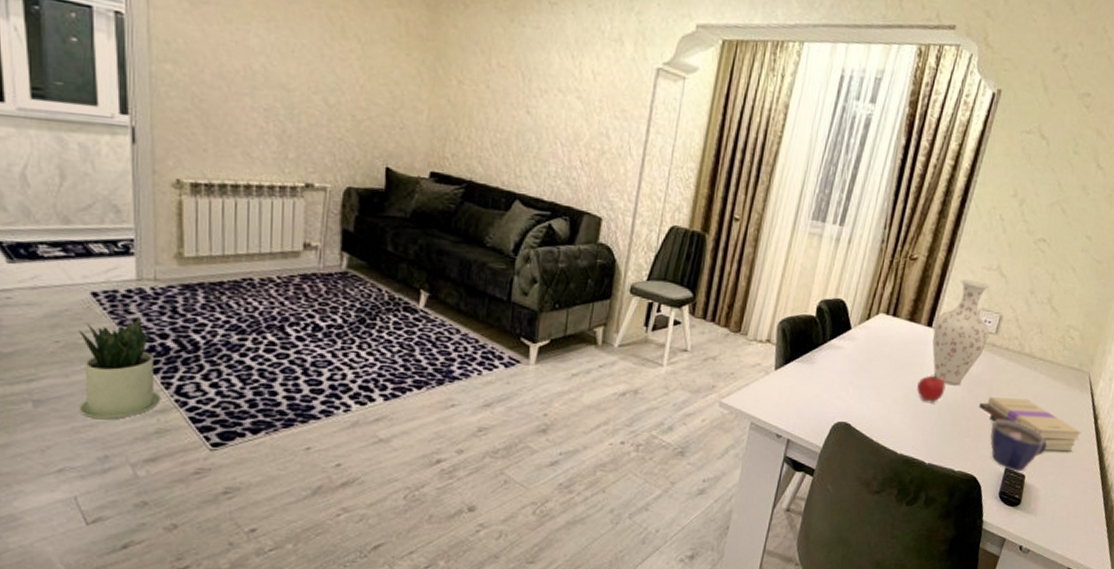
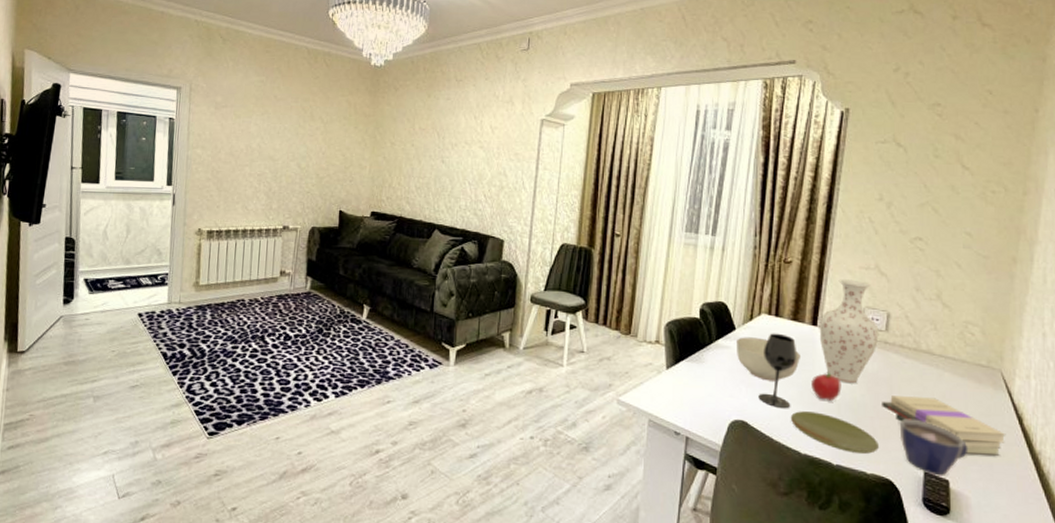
planter: present [78,319,162,420] -> none [122,333,178,412]
bowl: none [849,337,911,383] -> present [737,337,800,381]
wineglass: none [864,333,909,411] -> present [758,333,798,409]
plate: none [892,412,970,452] -> present [790,411,879,454]

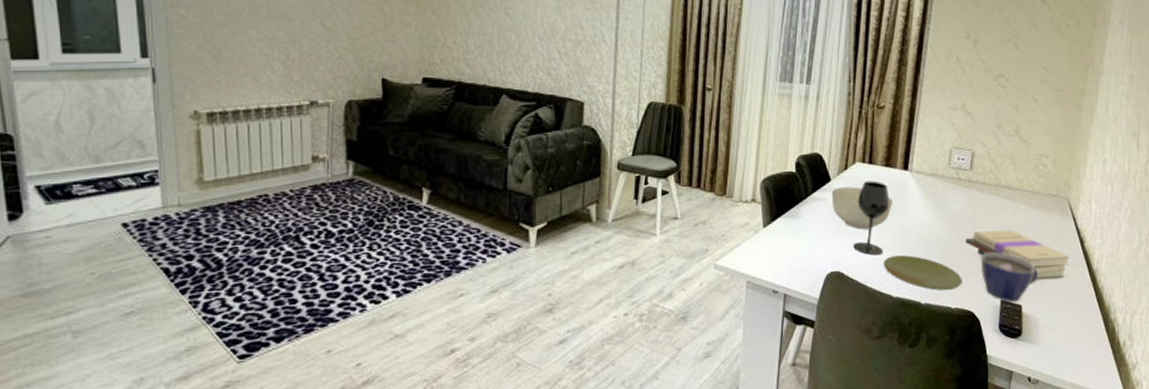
fruit: present [811,372,842,401] -> none [902,215,930,243]
vase: present [819,279,879,384] -> none [910,121,964,225]

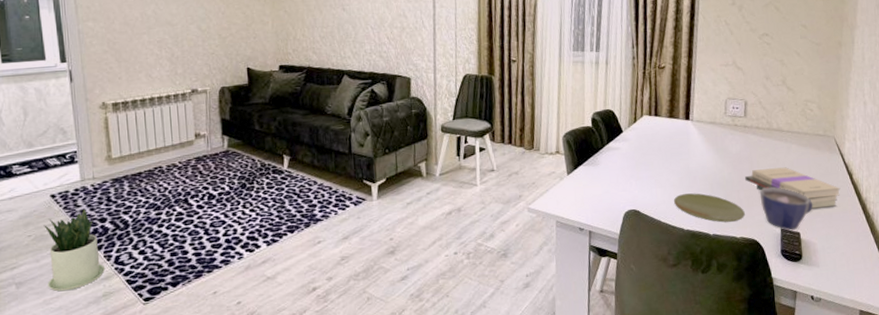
planter: none [111,244,191,344] -> present [44,210,106,292]
bowl: present [832,187,892,230] -> none [625,136,678,173]
wineglass: present [853,181,890,256] -> none [646,130,676,195]

